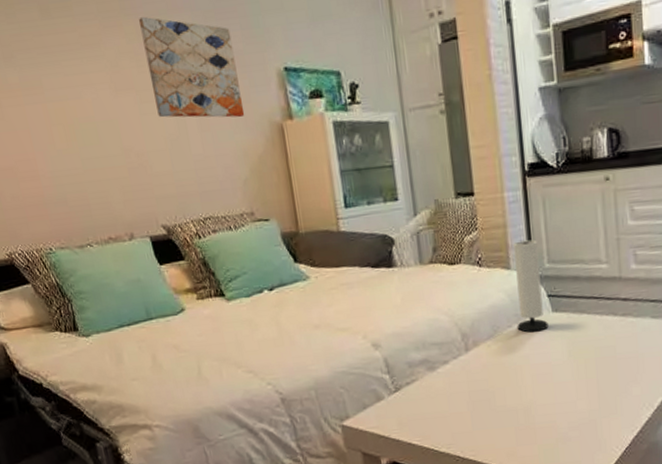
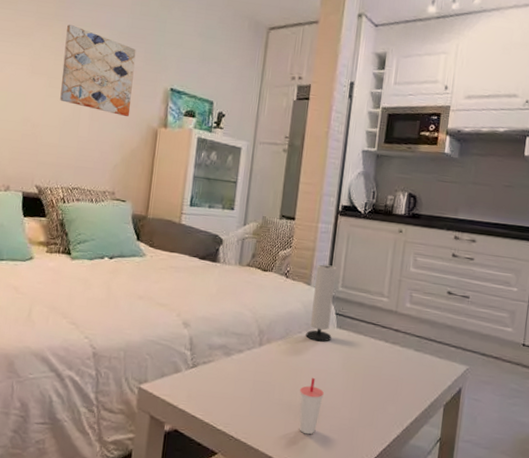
cup: none [524,374,553,438] -> present [299,377,324,435]

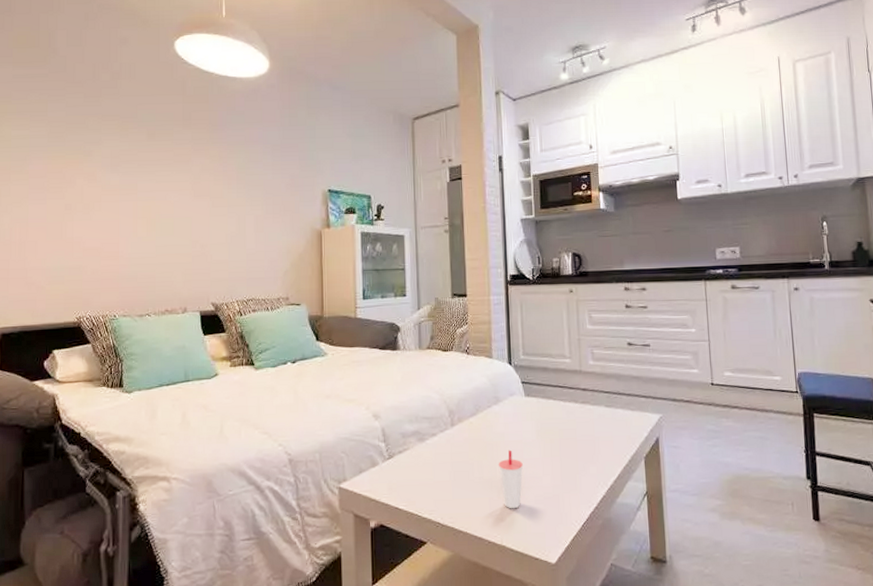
wall art: present [60,24,136,116] -> none [223,145,293,223]
speaker: present [305,264,337,342] -> none [495,335,521,413]

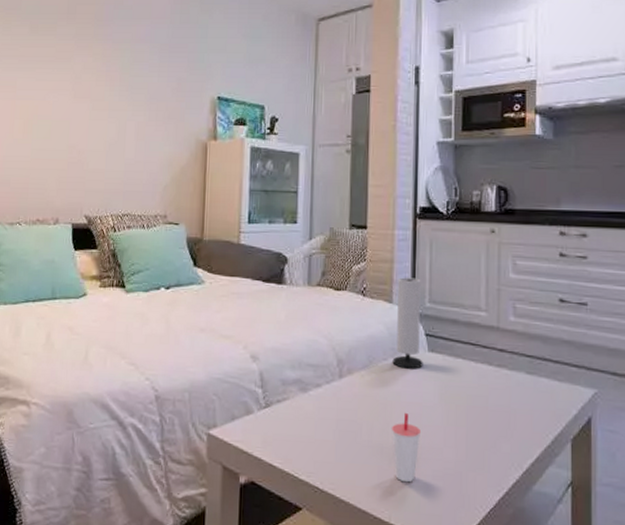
speaker: none [495,335,521,413] -> present [392,277,423,369]

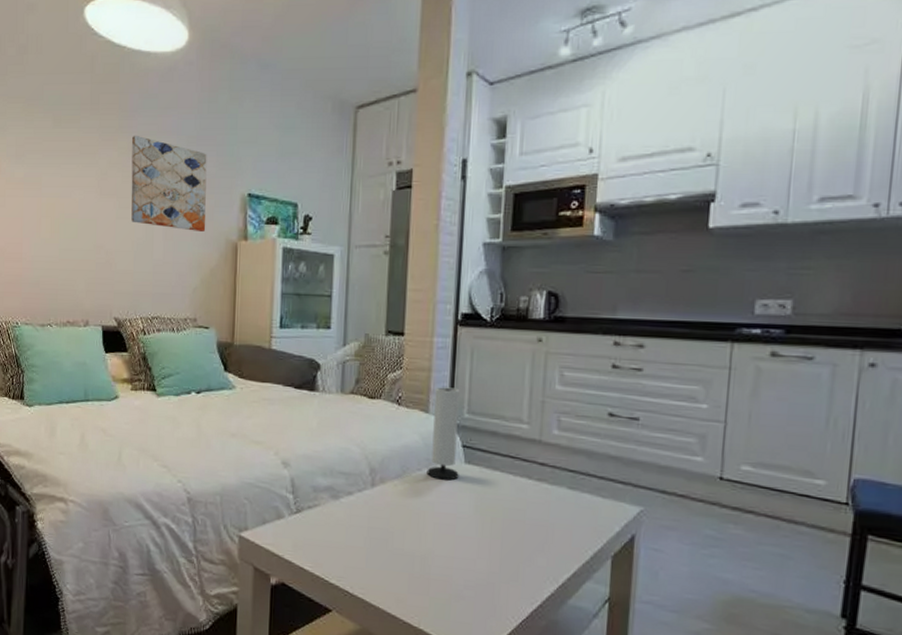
wall art: none [104,42,179,132] -> present [131,135,207,231]
cup: present [392,412,421,483] -> none [424,523,454,591]

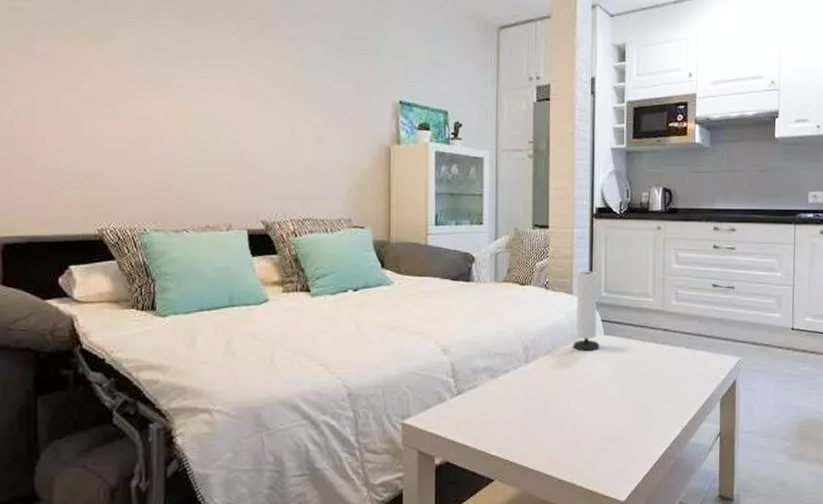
wall art: present [131,135,207,231] -> none [276,40,358,136]

